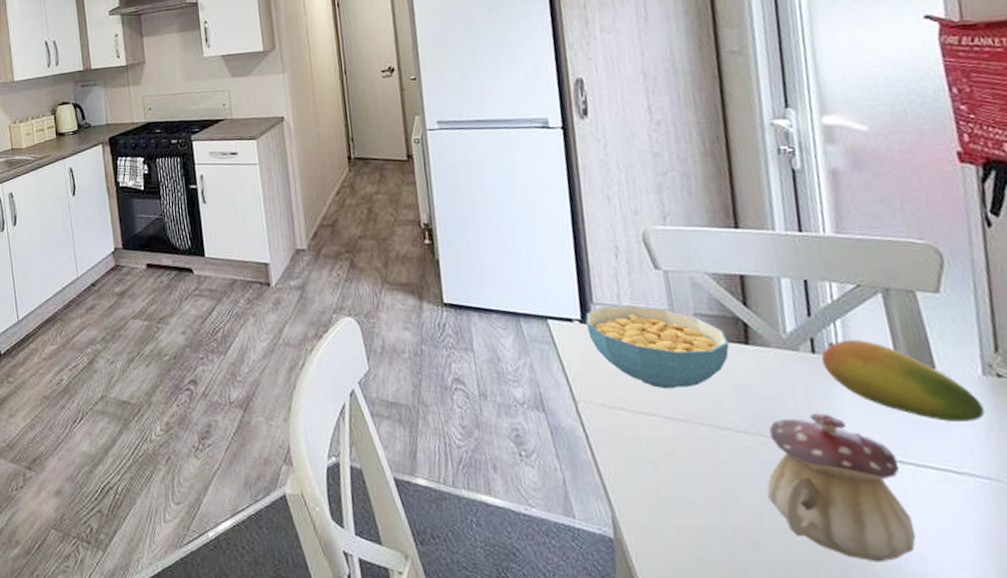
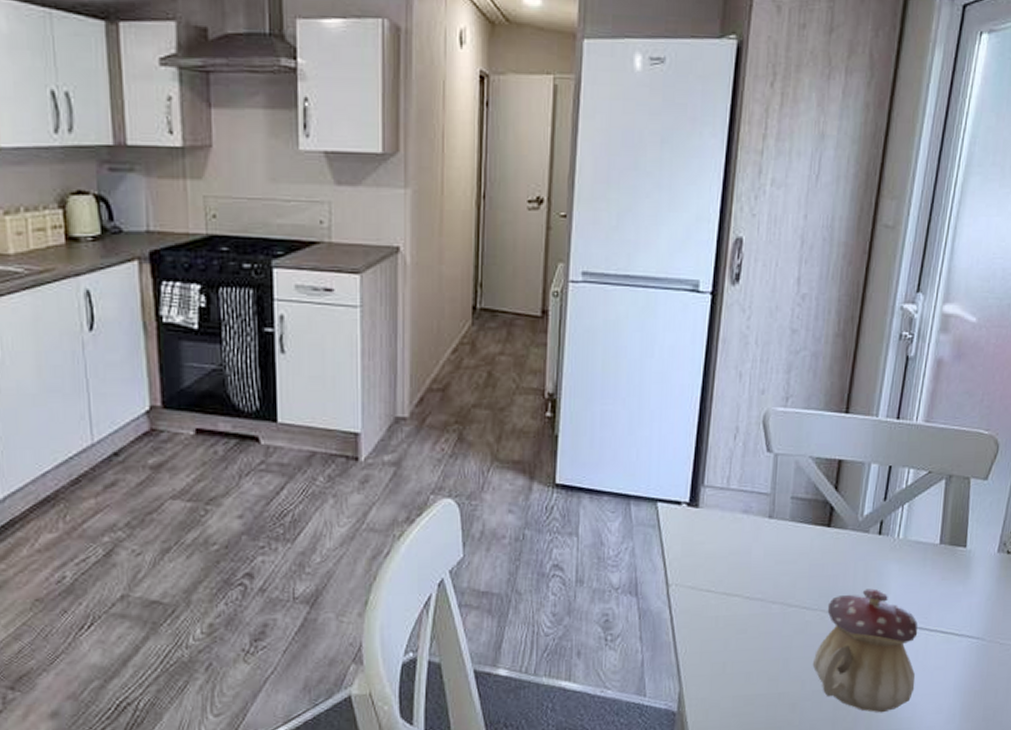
cereal bowl: present [585,305,730,388] -> none [693,488,815,570]
fruit: present [821,339,985,422] -> none [884,521,990,593]

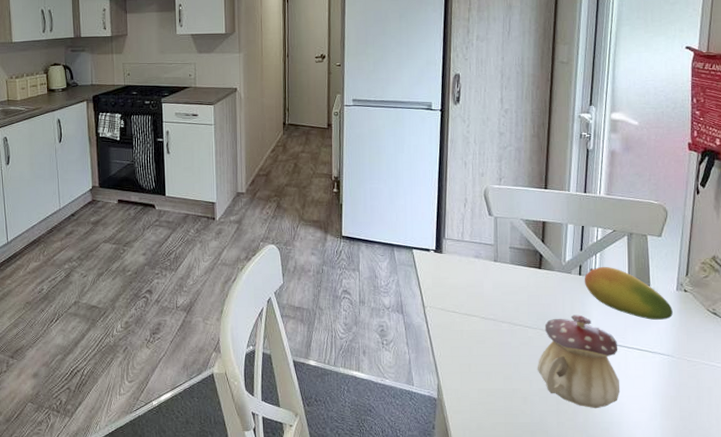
fruit: none [884,521,990,593] -> present [584,266,673,320]

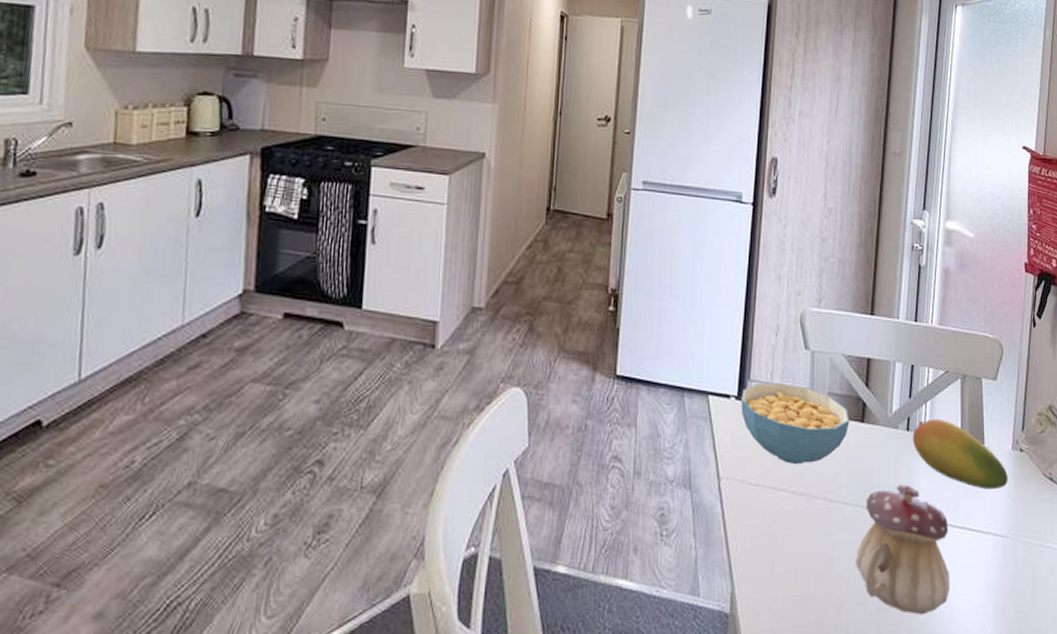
cereal bowl: none [439,241,529,298] -> present [741,384,850,464]

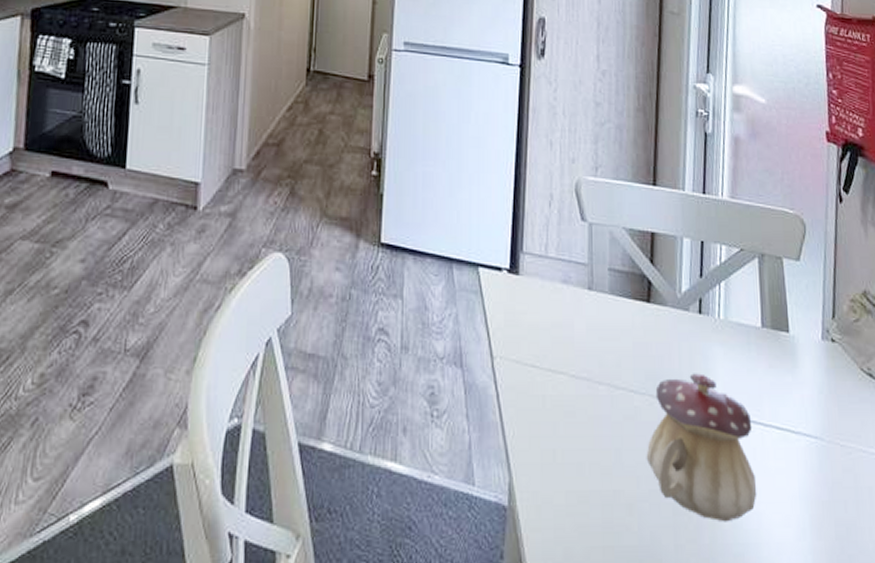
cereal bowl: present [741,384,850,464] -> none [514,257,634,345]
fruit: present [912,418,1008,489] -> none [705,301,819,383]

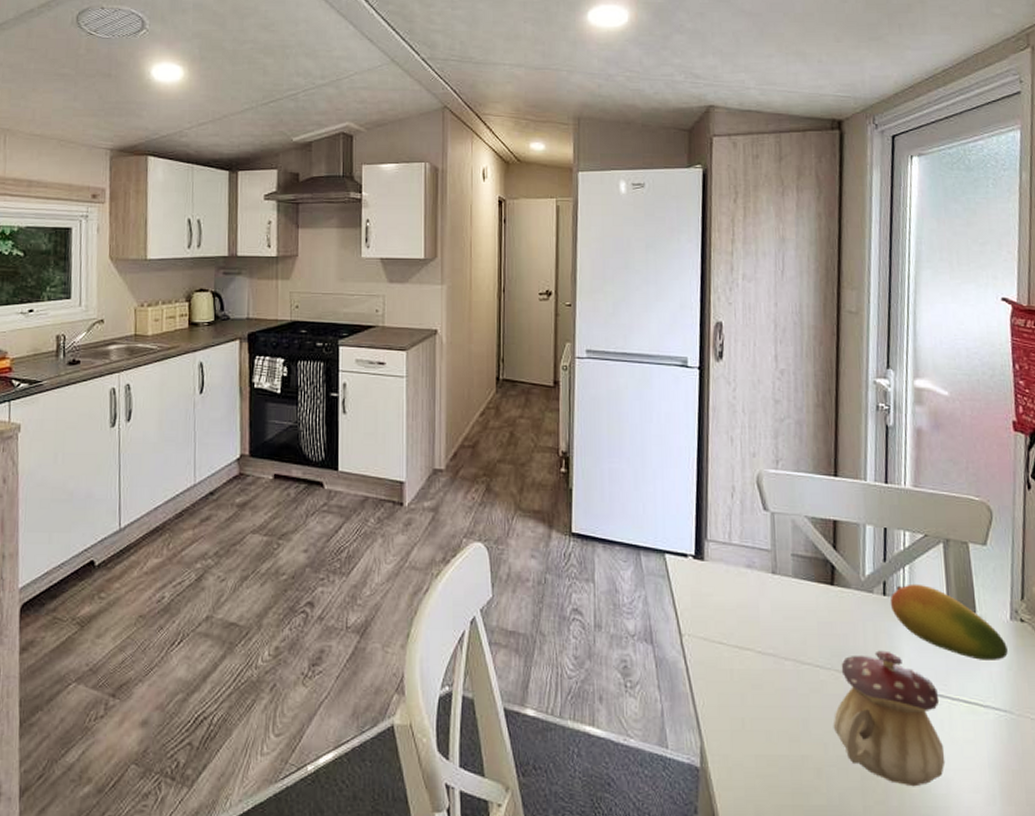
fruit: none [705,301,819,383] -> present [890,584,1008,660]

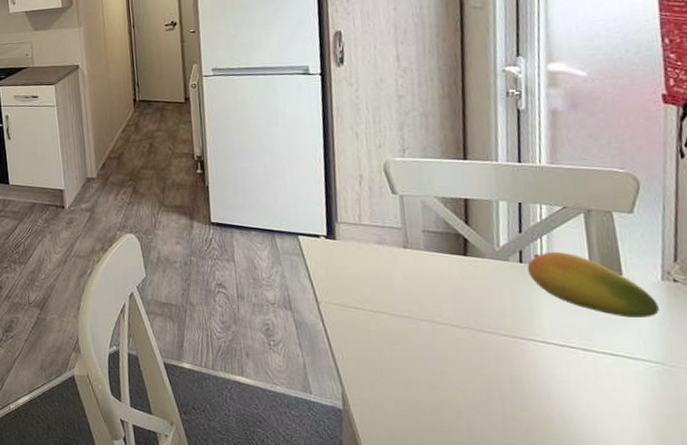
teapot: present [833,650,945,787] -> none [471,311,591,428]

